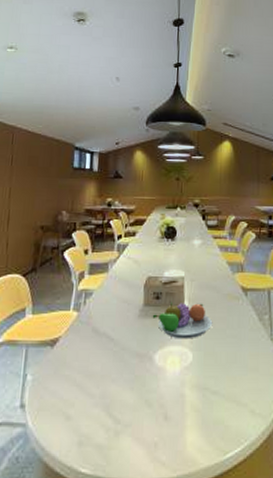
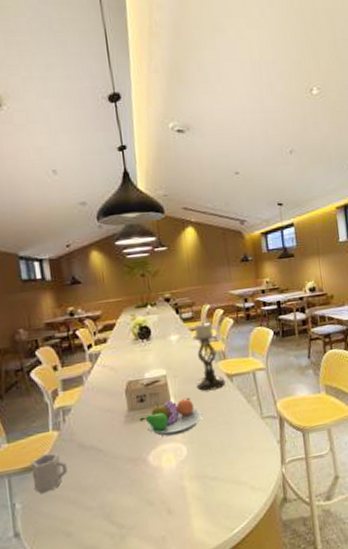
cup: none [46,332,79,370] -> present [30,452,67,494]
candle holder: none [211,231,240,301] -> present [192,321,226,391]

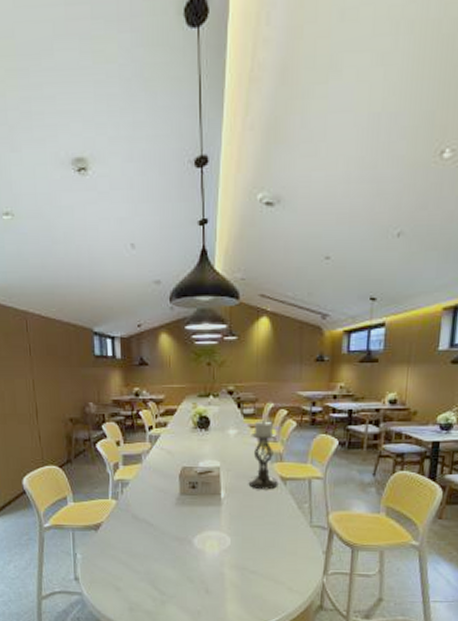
cup: present [30,452,67,494] -> none [91,518,121,550]
fruit bowl: present [139,397,203,436] -> none [189,490,251,526]

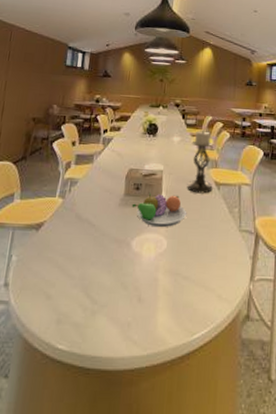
fruit bowl: none [189,490,251,526] -> present [131,192,187,228]

